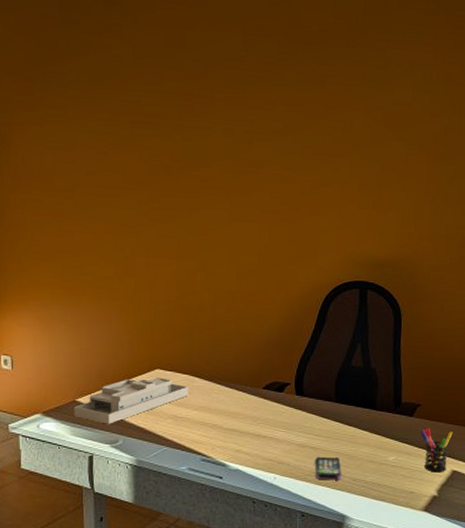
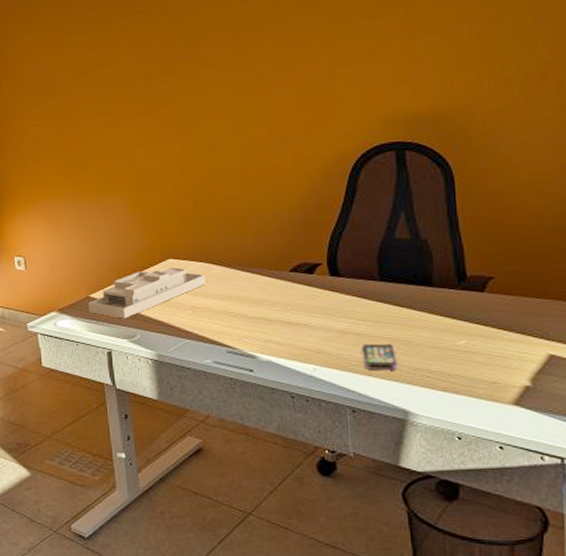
pen holder: present [421,427,453,473] -> none [497,304,543,358]

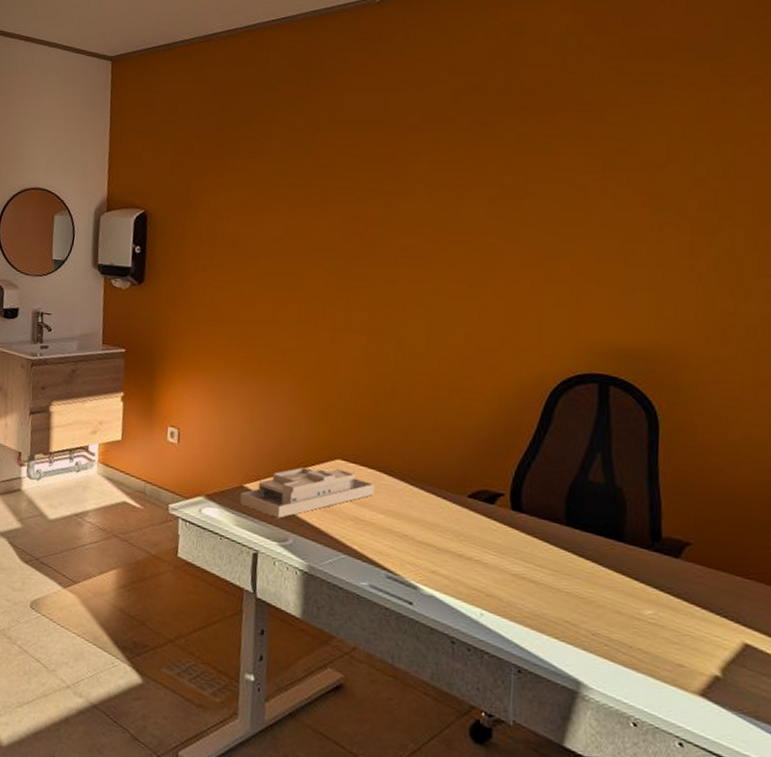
smartphone: present [361,343,398,371] -> none [536,594,575,632]

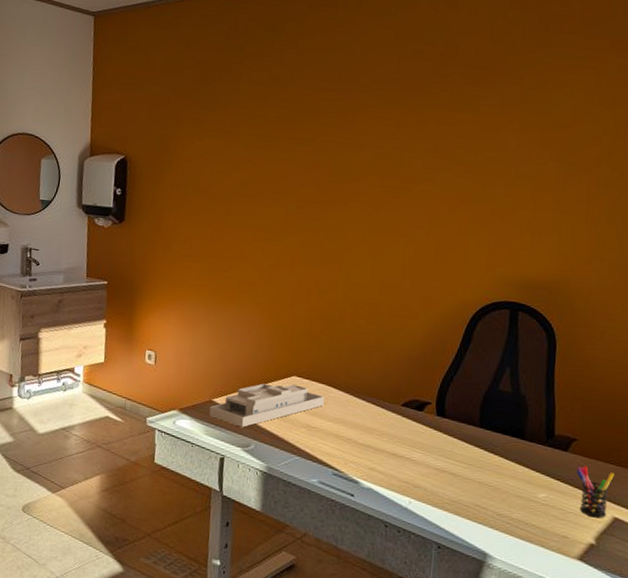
pen holder: none [692,576,742,644] -> present [576,465,615,518]

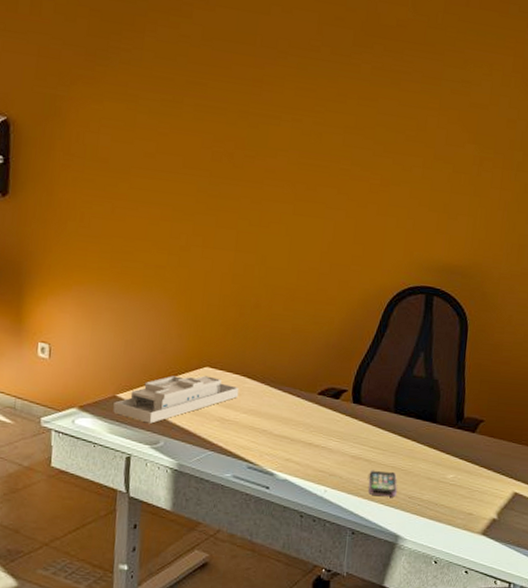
smartphone: none [454,484,484,514] -> present [368,470,397,497]
pen holder: present [576,465,615,518] -> none [482,445,516,494]

